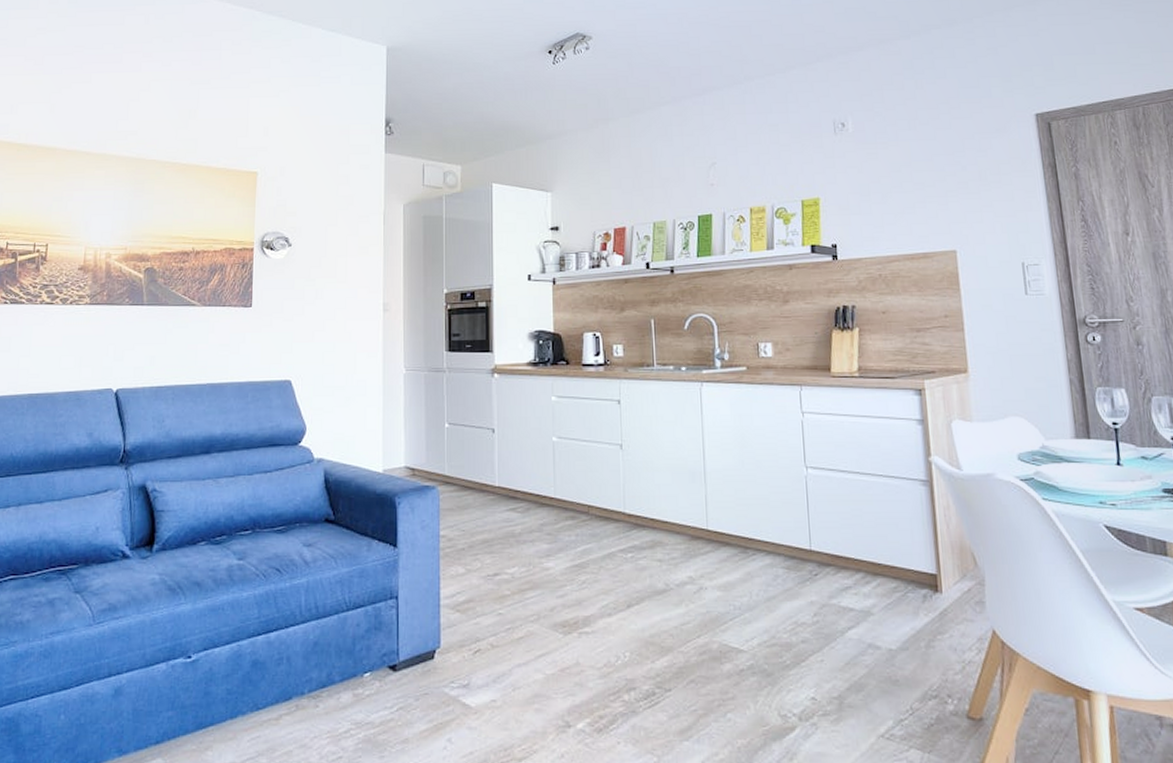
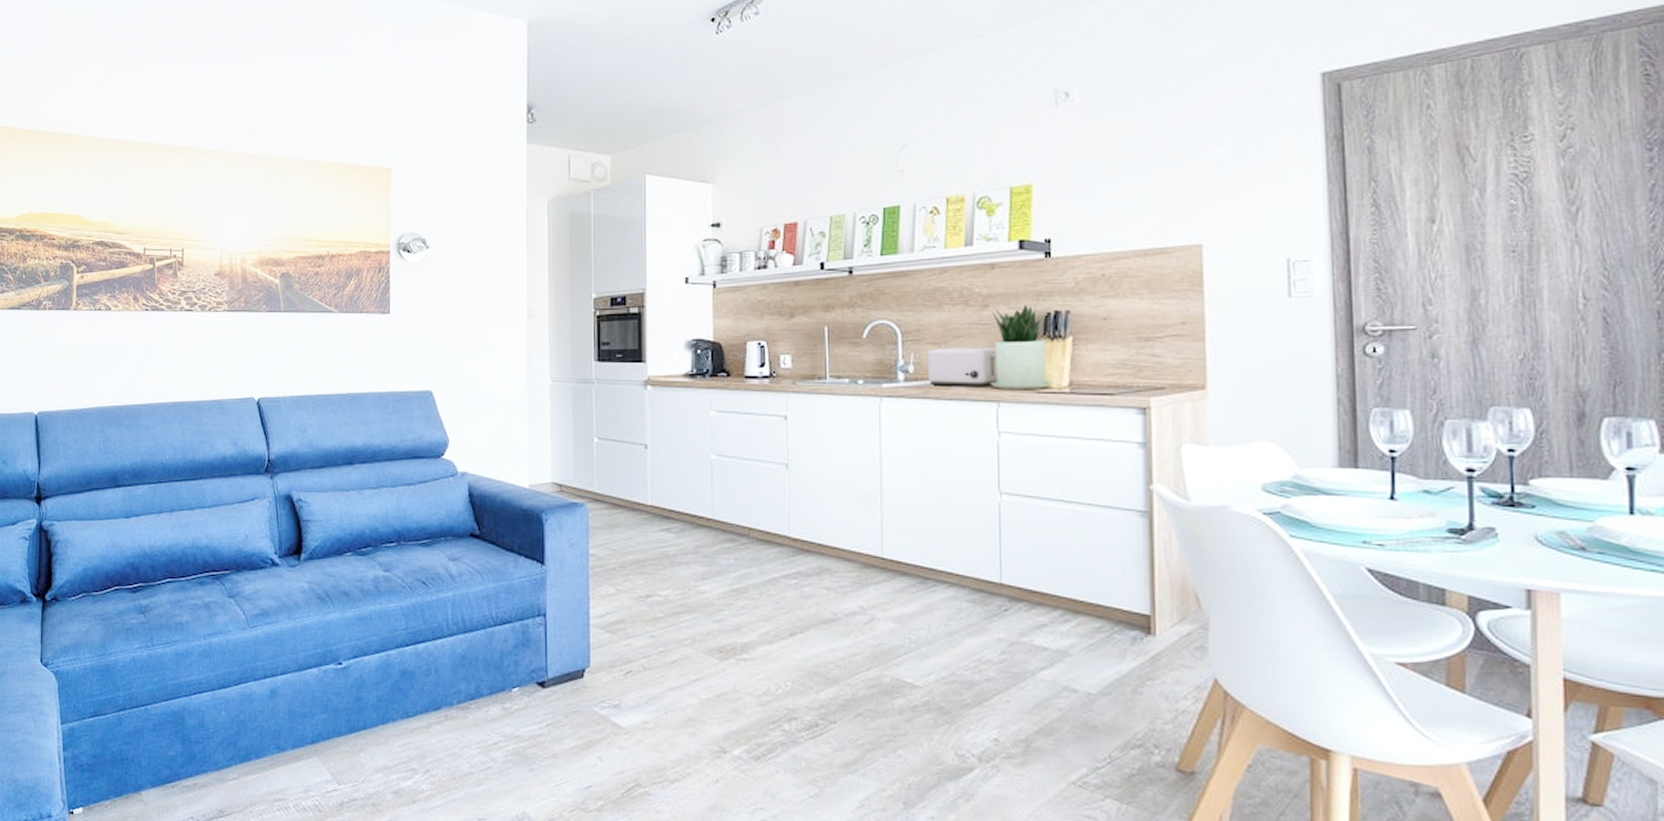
toaster: none [740,337,799,373] -> present [928,346,997,388]
planter: none [791,300,846,375] -> present [991,305,1054,391]

